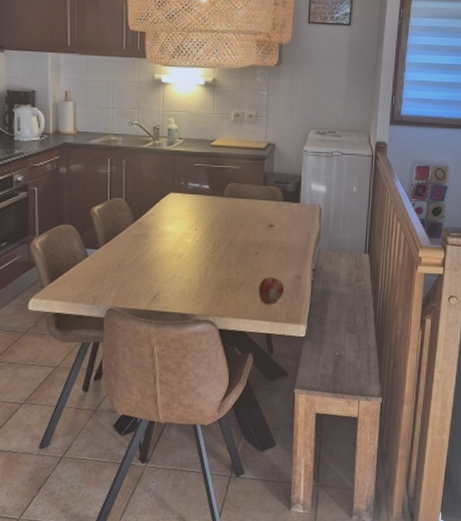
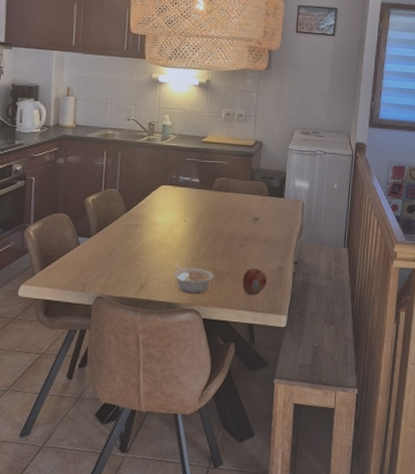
legume: none [186,273,229,304] -> present [173,263,214,293]

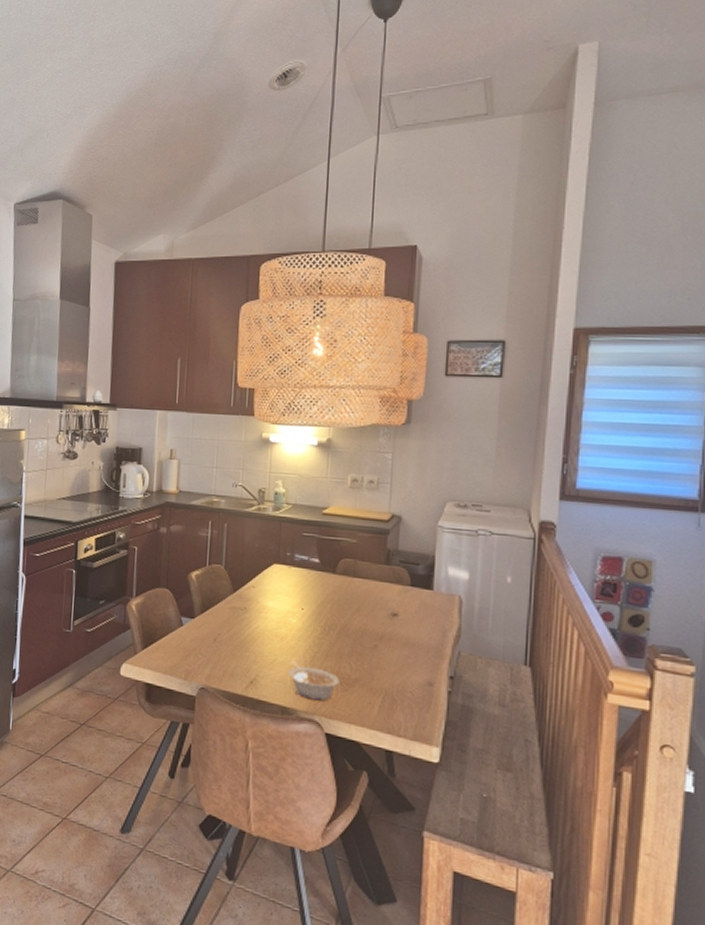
fruit: present [242,268,268,295] -> none [376,678,412,714]

